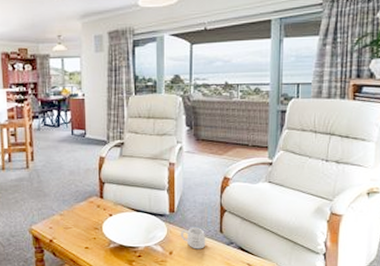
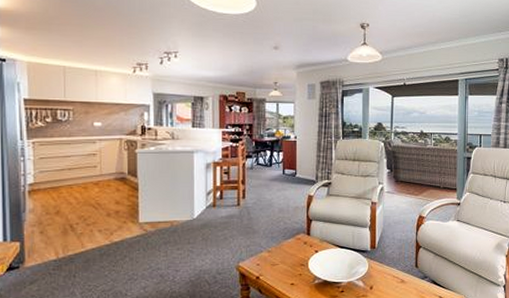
mug: present [181,227,206,249] -> none [381,262,403,284]

